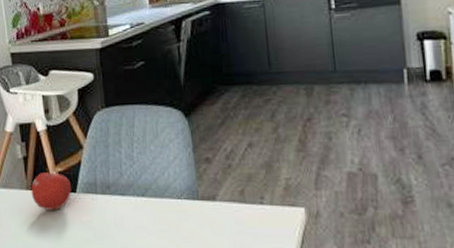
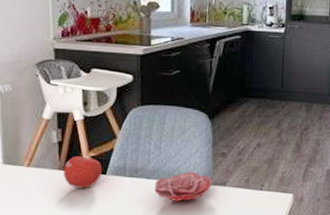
flower: none [130,184,199,224] -> present [154,171,212,202]

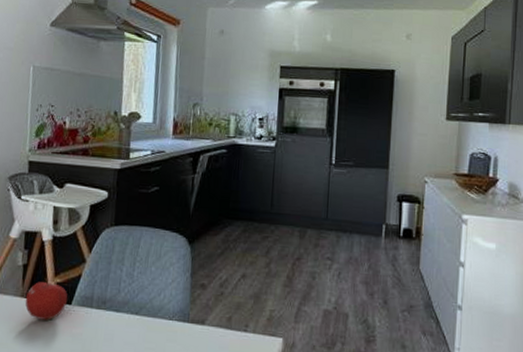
flower: present [154,171,212,202] -> none [123,305,189,342]

